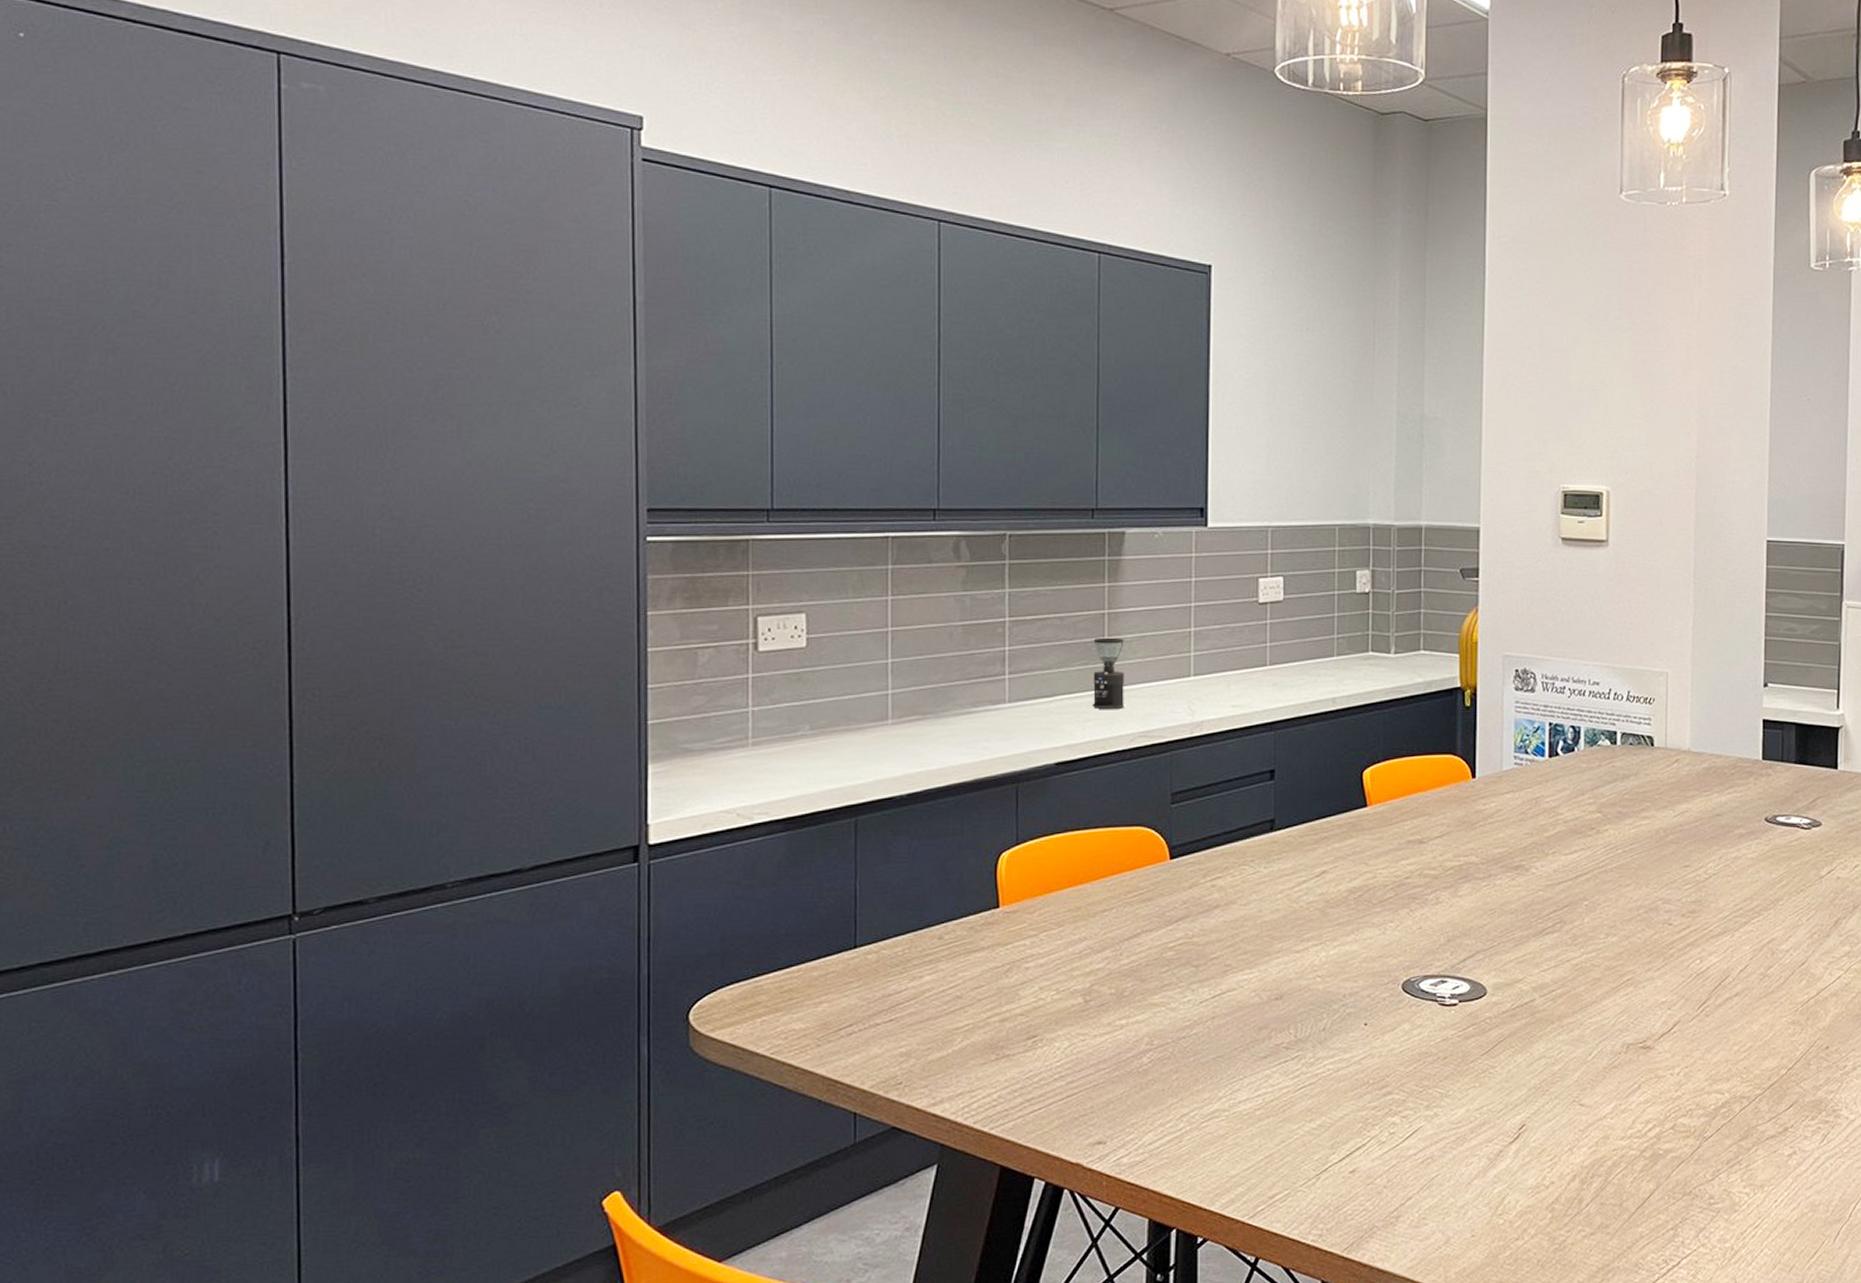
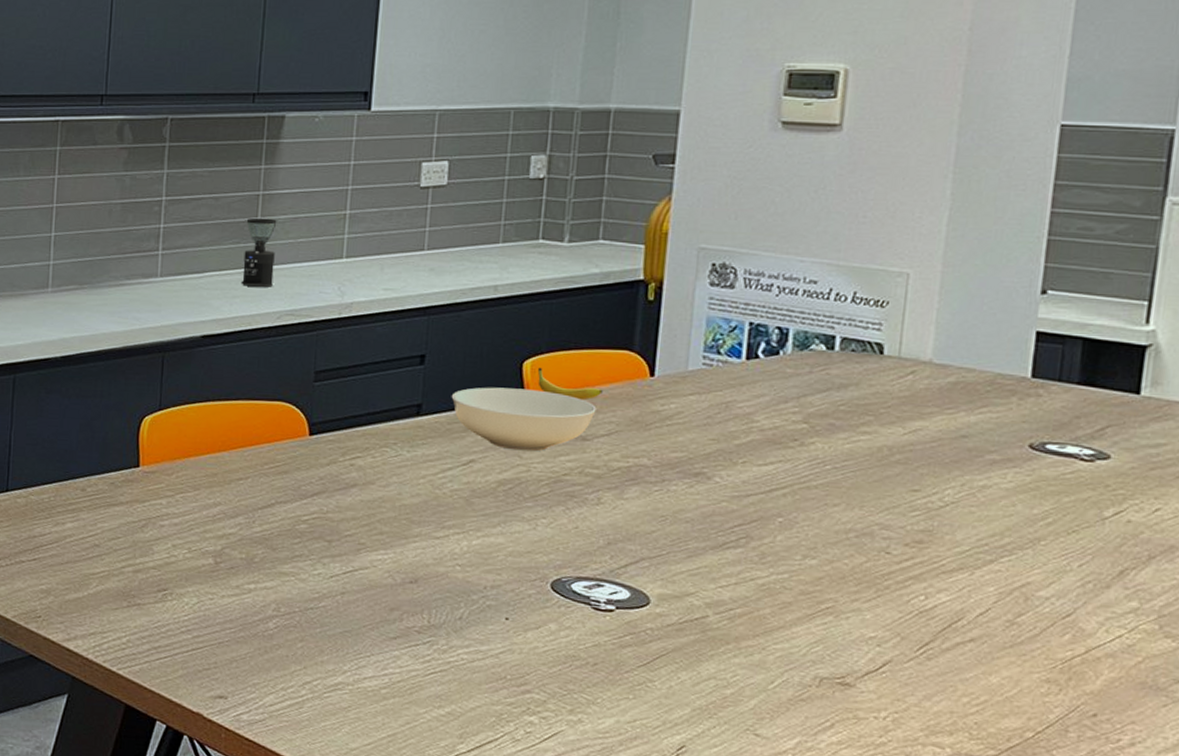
bowl: none [1301,797,1429,858] -> present [451,387,597,452]
fruit: none [1376,776,1434,805] -> present [537,367,603,401]

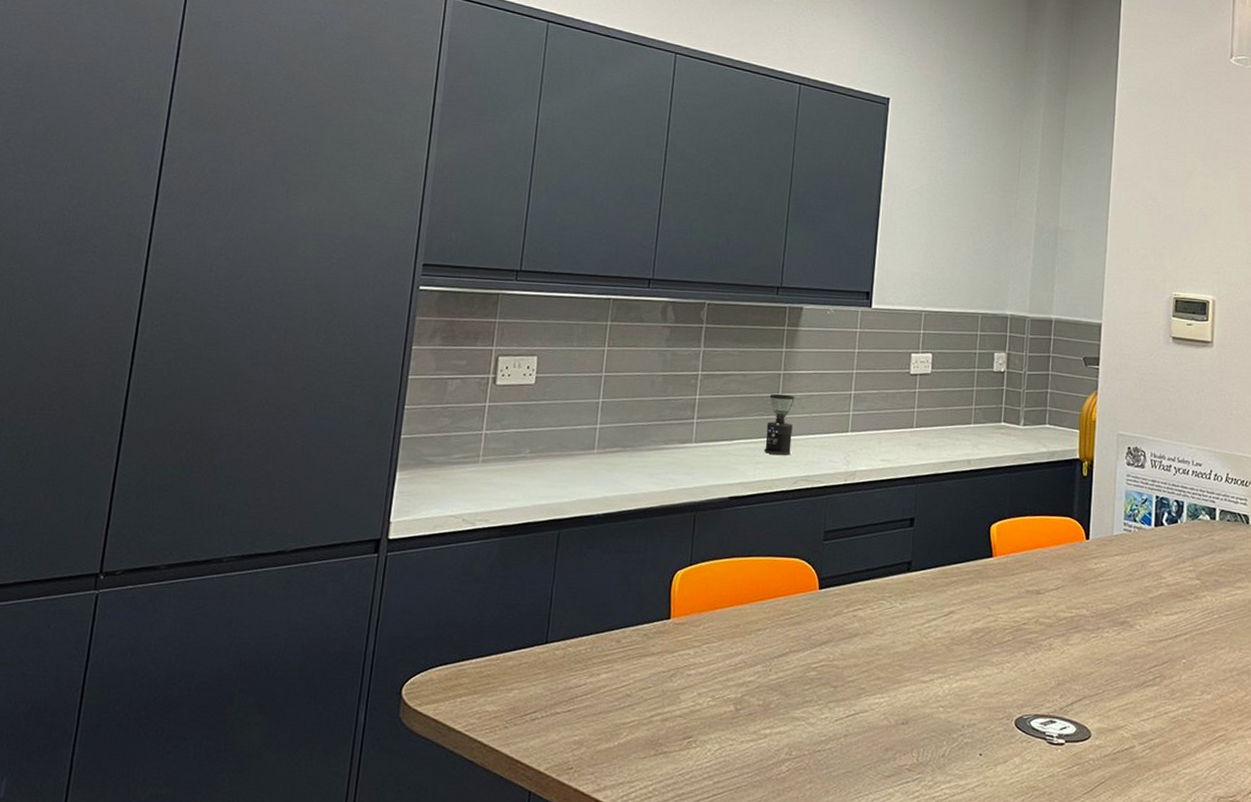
bowl: present [451,387,597,452] -> none [935,547,1047,604]
fruit: present [537,367,603,401] -> none [1001,530,1051,560]

